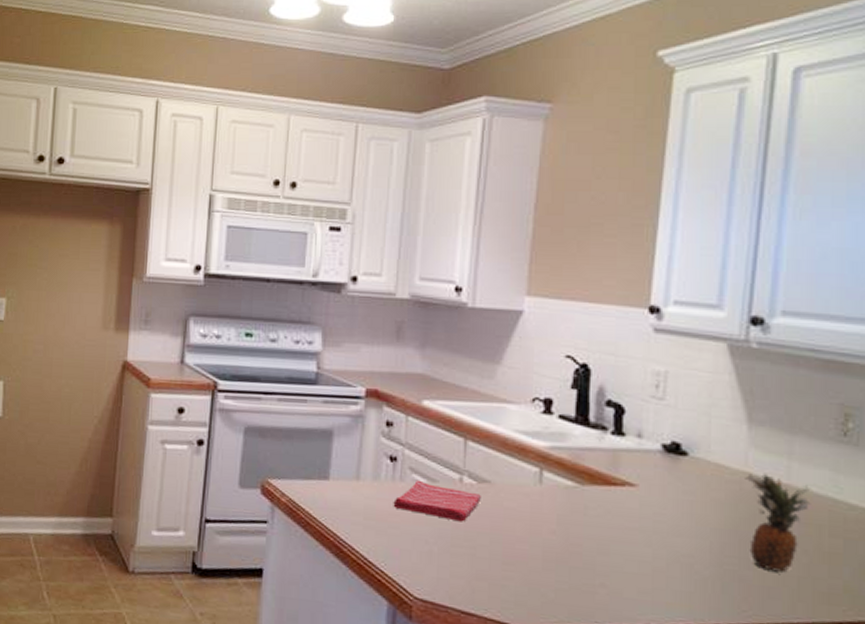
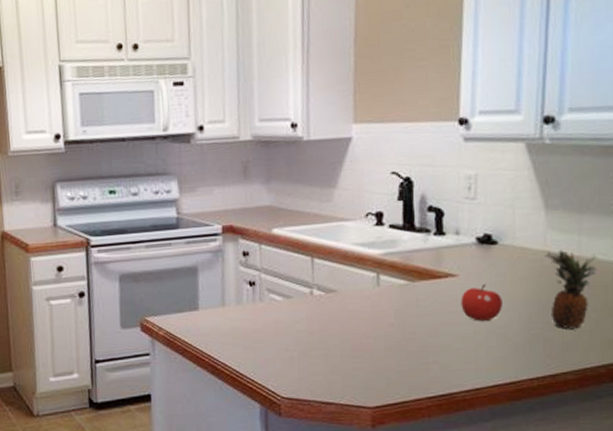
dish towel: present [393,480,481,522] -> none [256,298,330,329]
fruit: none [639,501,690,545] -> present [461,284,503,321]

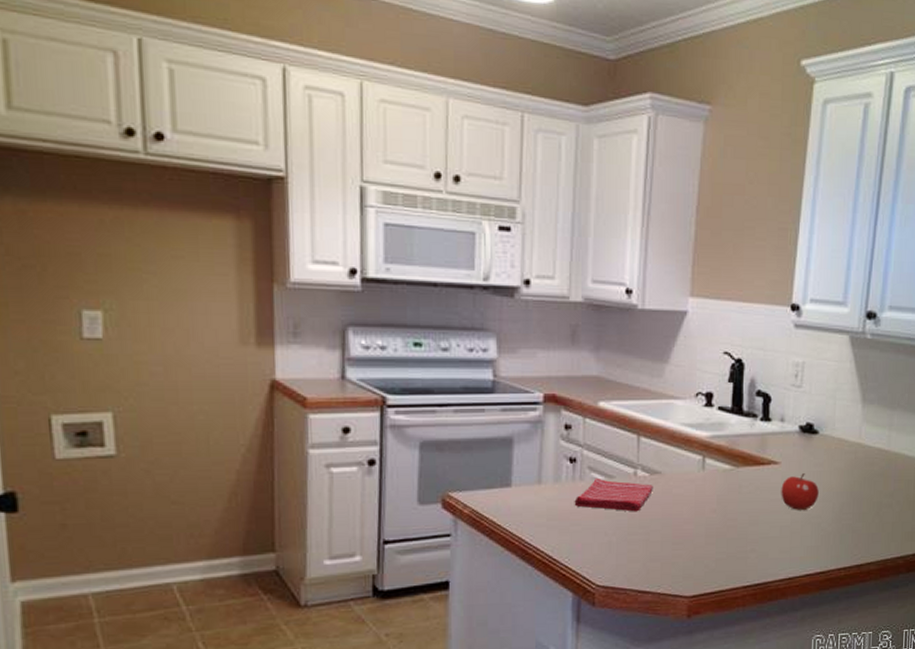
dish towel: none [256,298,330,329] -> present [574,477,653,512]
fruit: present [544,249,598,329] -> none [859,443,904,521]

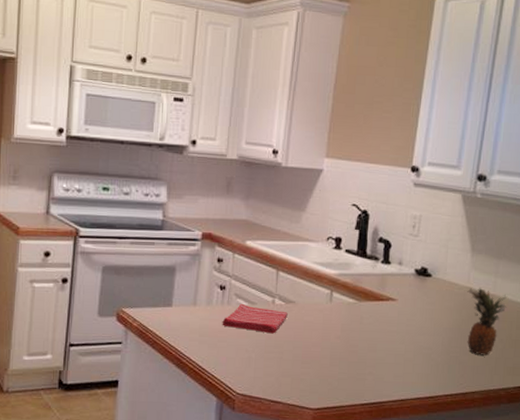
fruit: present [781,473,819,510] -> none [397,310,430,342]
fruit: none [859,443,904,521] -> present [467,287,508,356]

